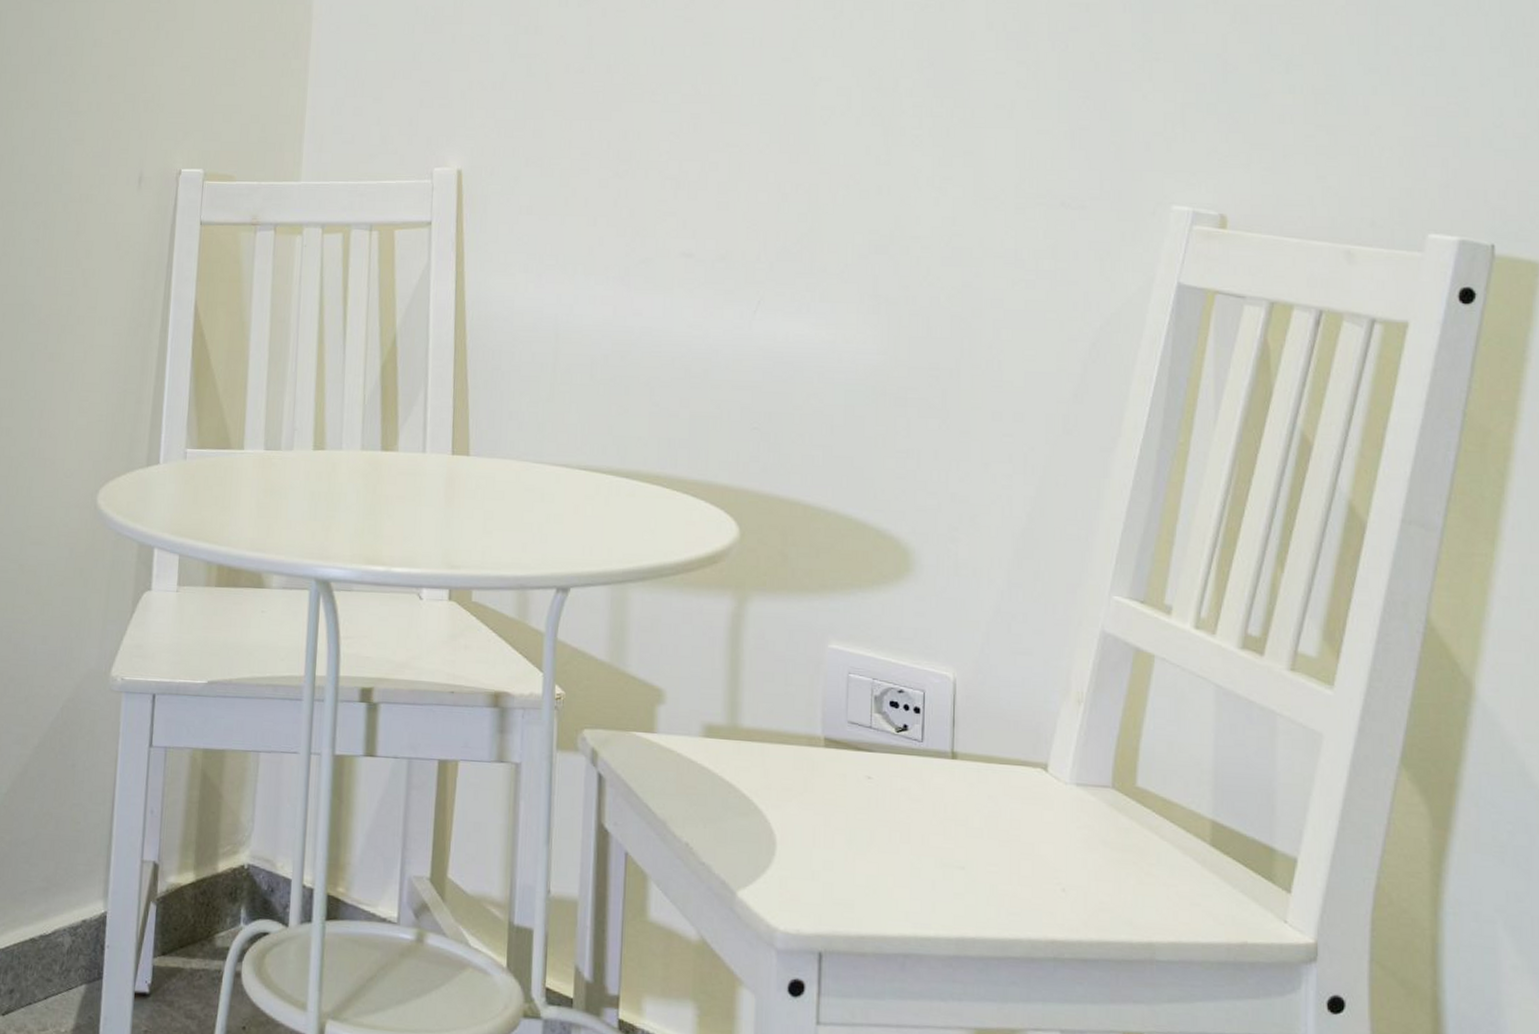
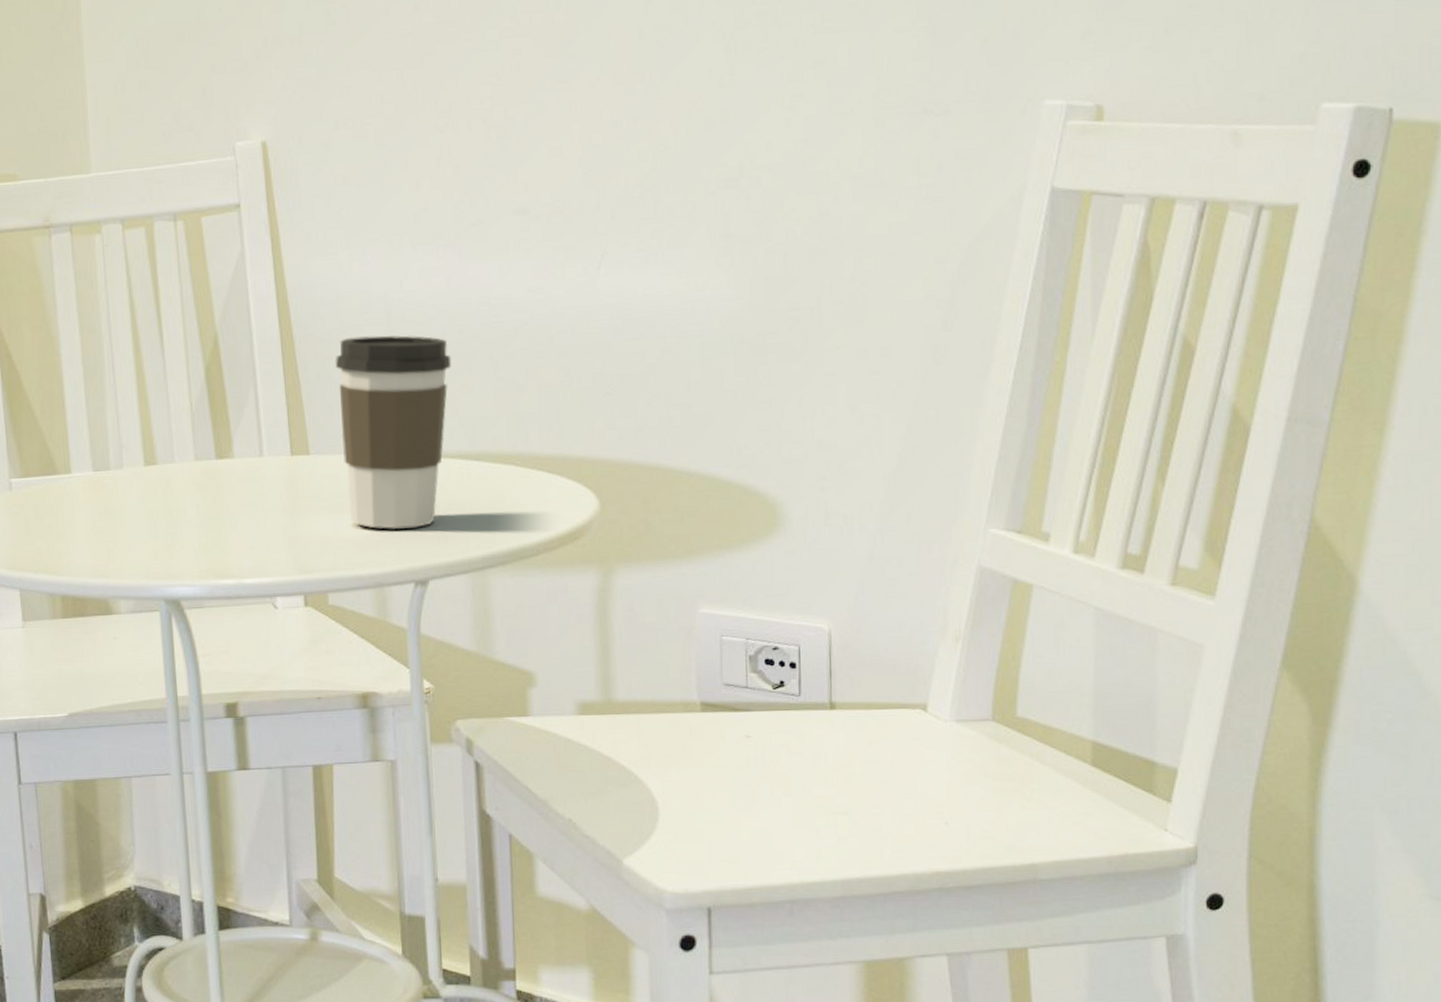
coffee cup: none [501,351,611,536] -> present [334,335,452,529]

